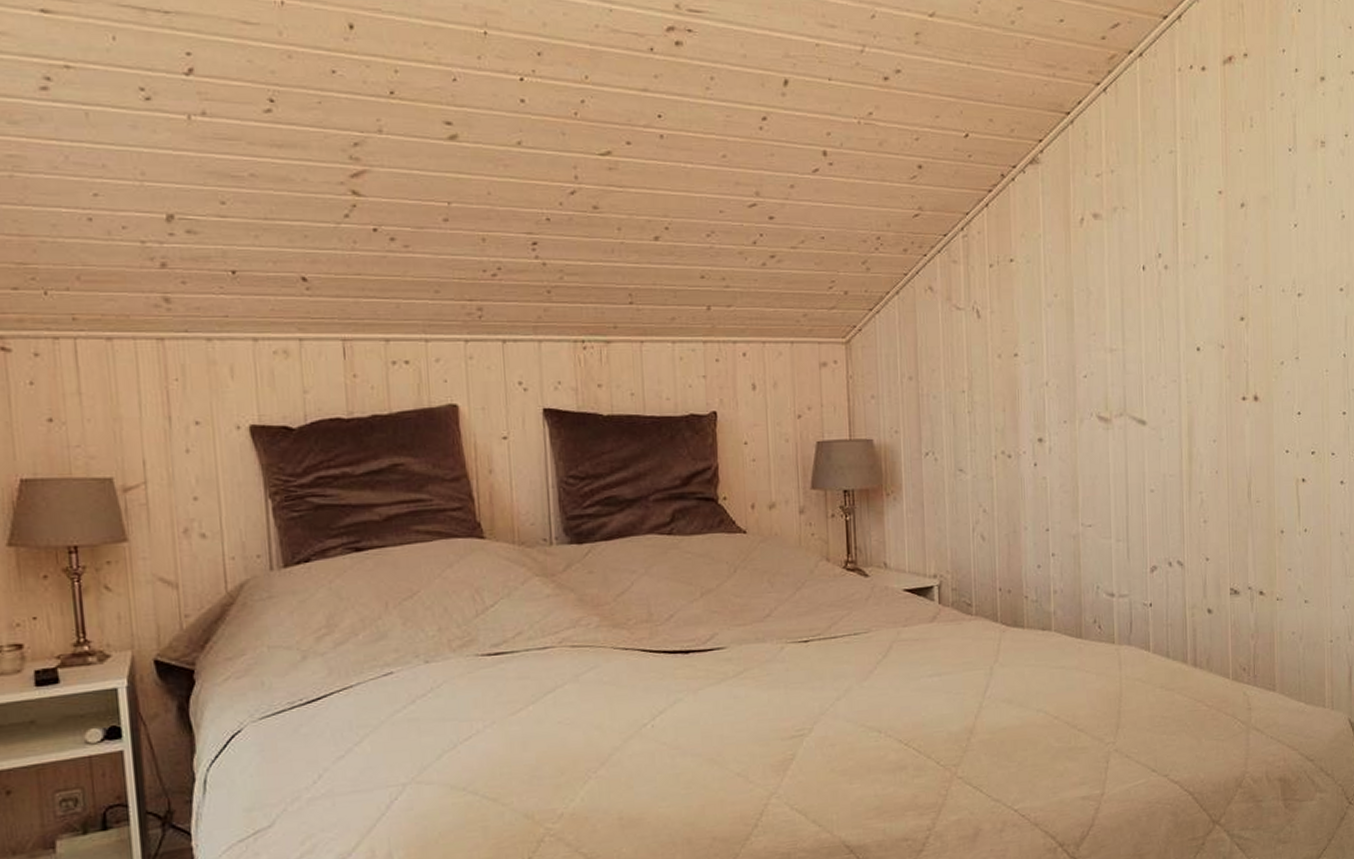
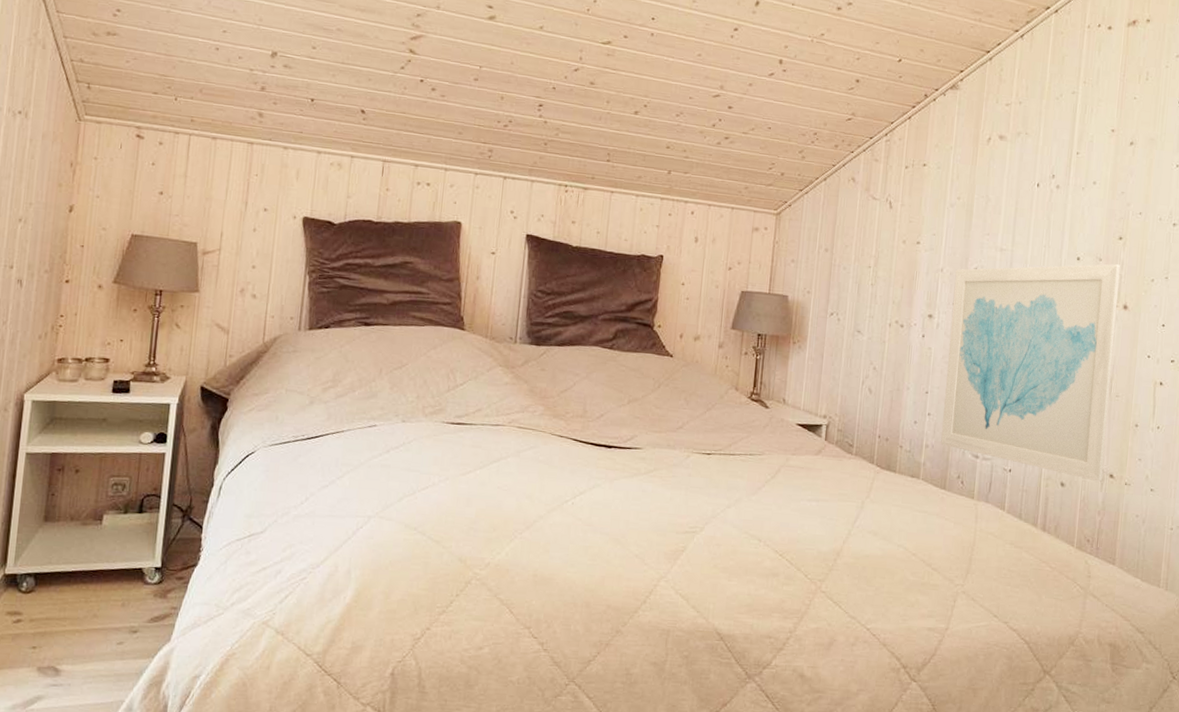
wall art: none [1063,350,1252,602] -> present [941,264,1120,482]

